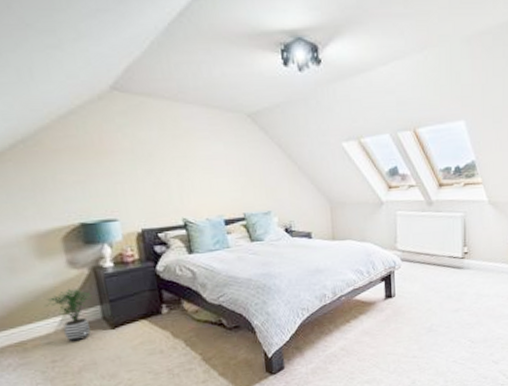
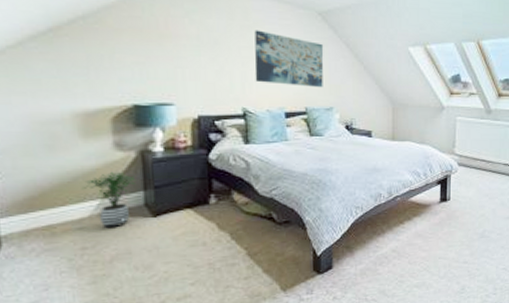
wall art: none [186,138,259,193] -> present [254,30,324,88]

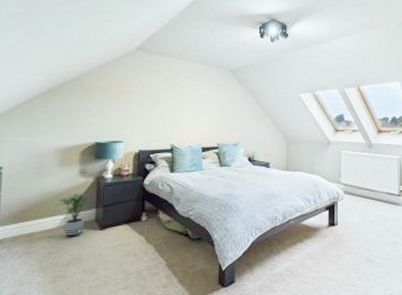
wall art: present [254,30,324,88] -> none [181,85,233,128]

